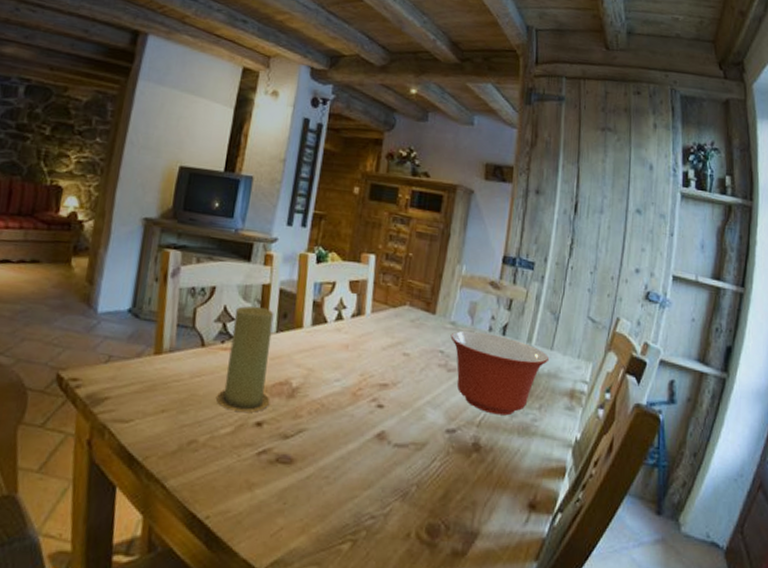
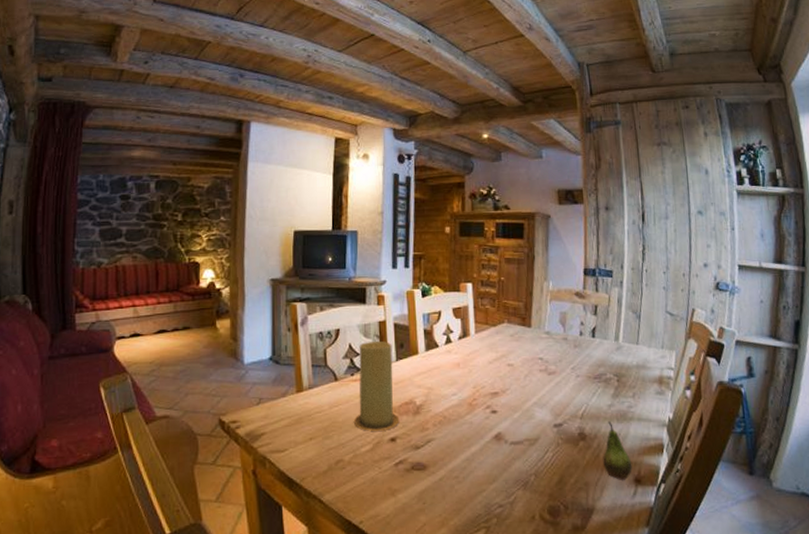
mixing bowl: present [450,330,550,416] -> none [547,337,637,407]
fruit: none [496,433,528,504] -> present [603,421,632,480]

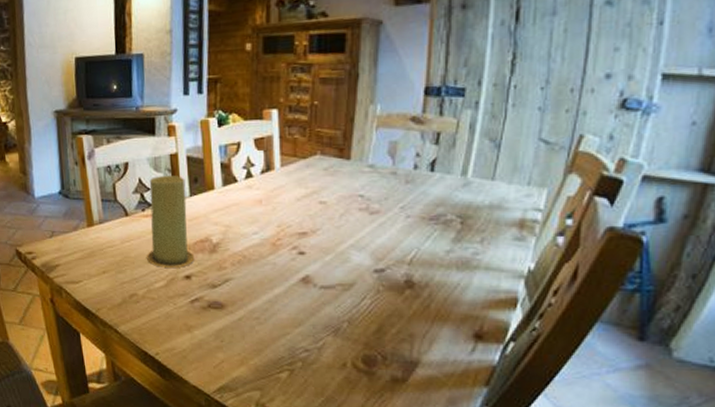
fruit: present [603,421,632,480] -> none [434,269,472,335]

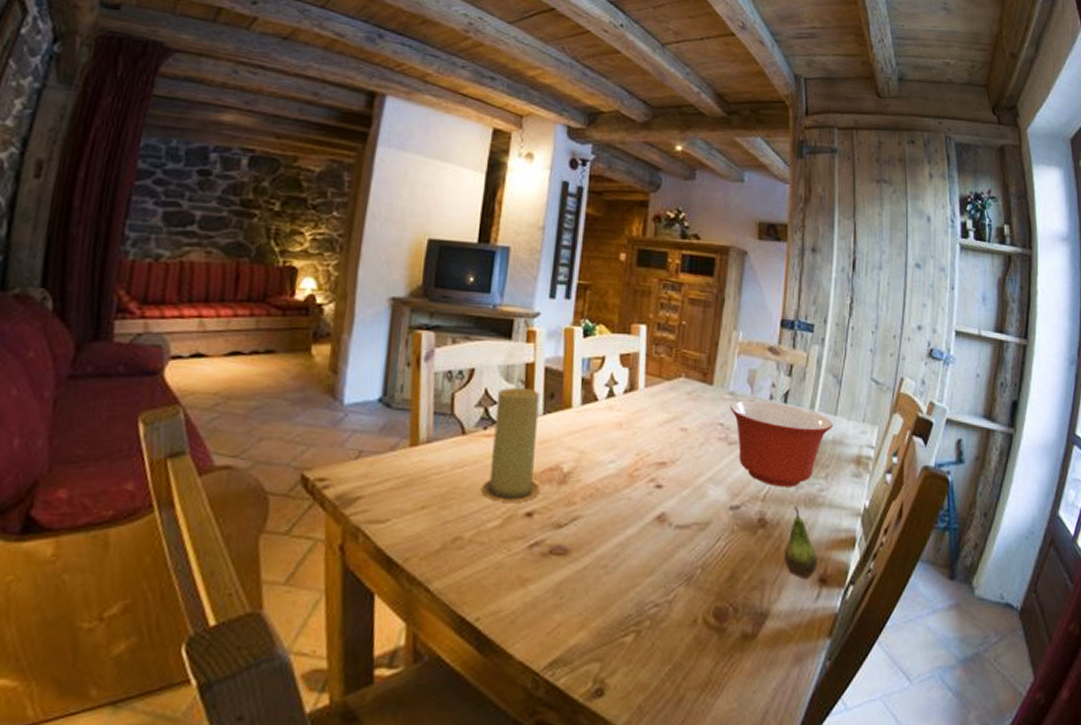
mixing bowl: none [370,171,491,252] -> present [730,400,834,487]
fruit: none [434,269,472,335] -> present [784,506,818,579]

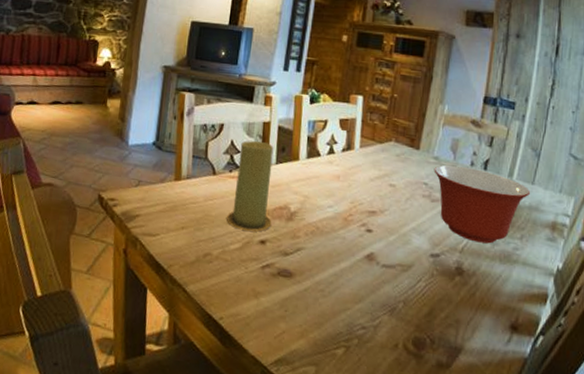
fruit: present [784,506,818,579] -> none [478,260,510,325]

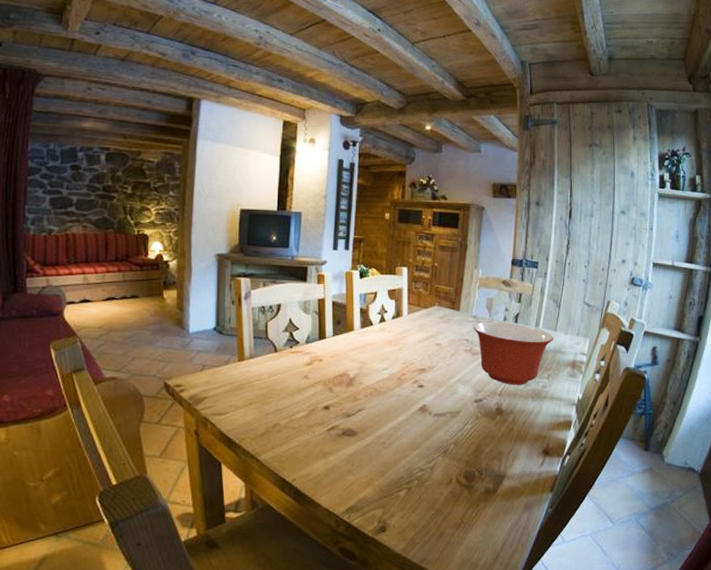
candle: present [226,141,274,232] -> none [290,318,334,399]

